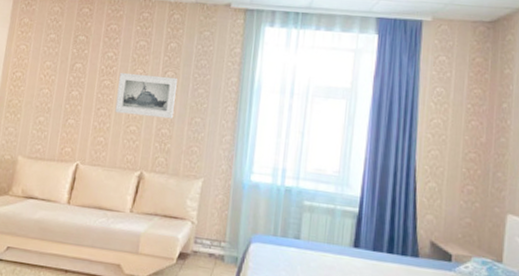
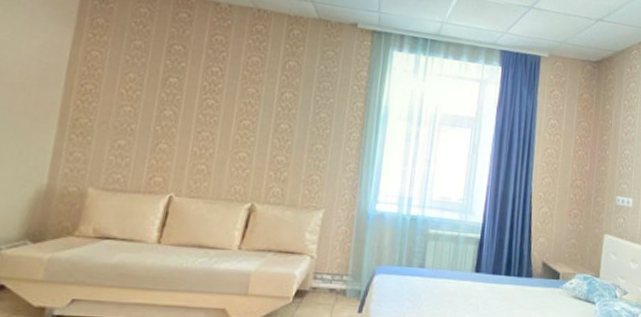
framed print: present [115,73,178,119] -> none [220,91,297,145]

